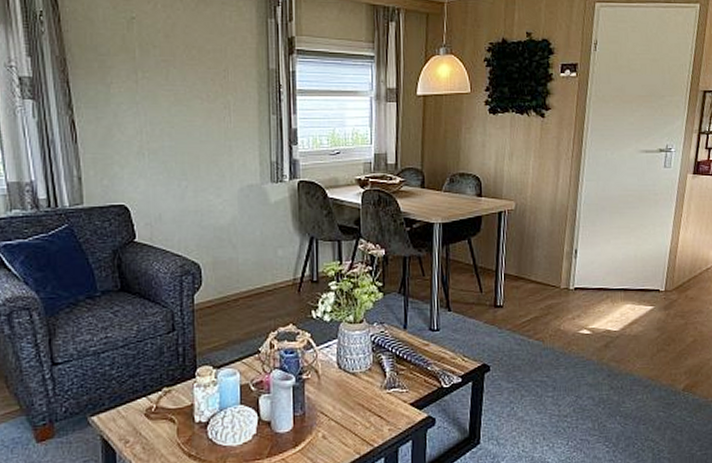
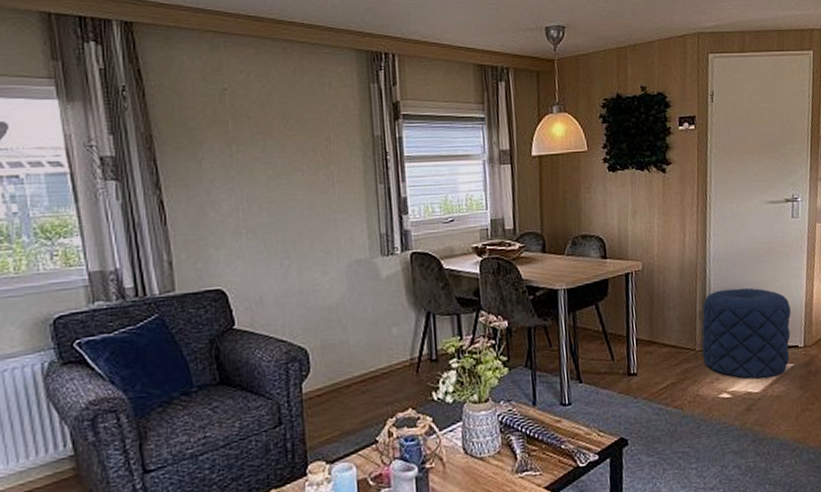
pouf: none [566,232,655,318] -> present [702,287,791,379]

